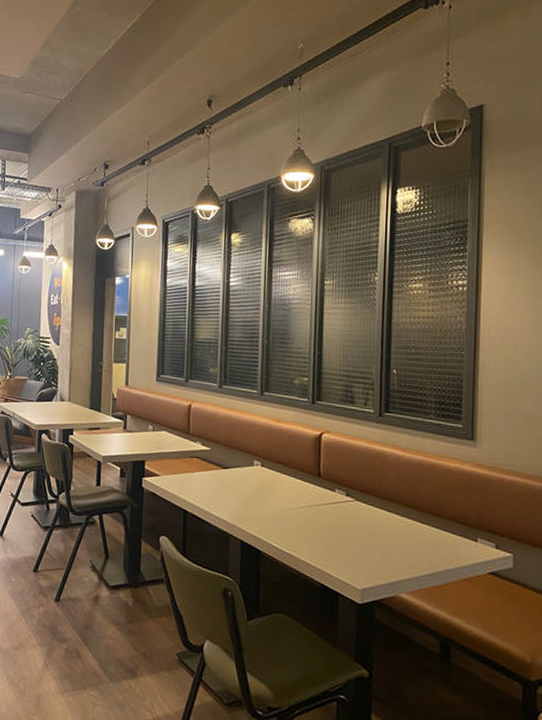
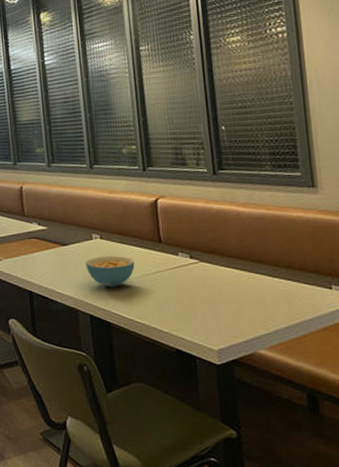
cereal bowl: none [243,484,292,516] -> present [85,256,135,288]

